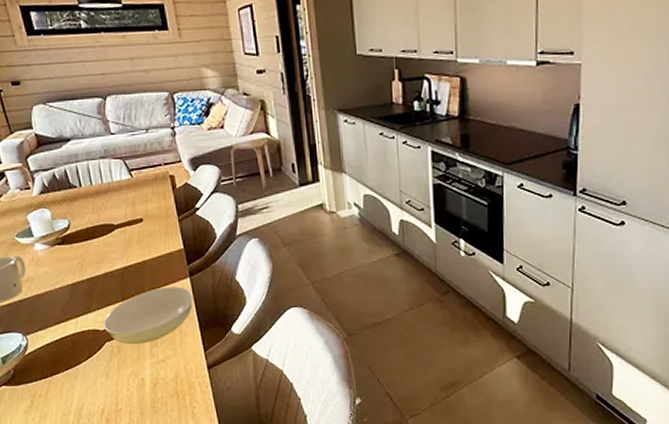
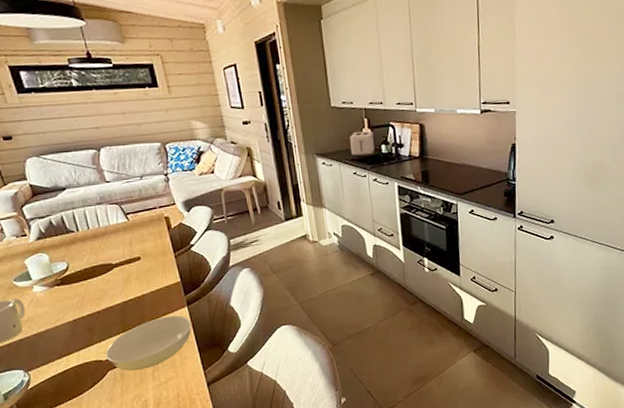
toaster: none [376,84,407,115] -> present [350,131,376,157]

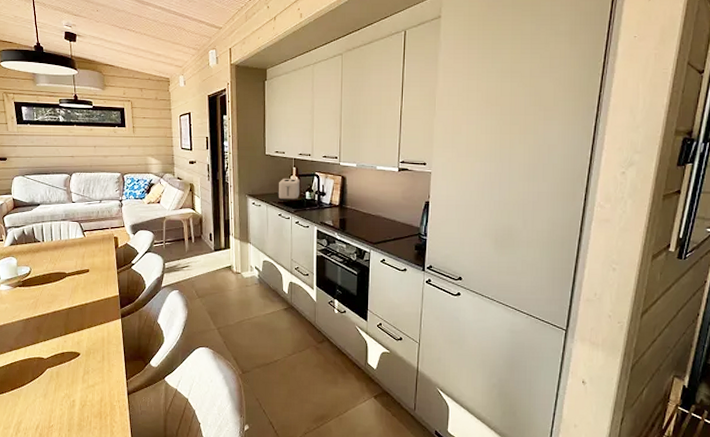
bowl: present [105,315,192,371] -> none [47,325,123,372]

